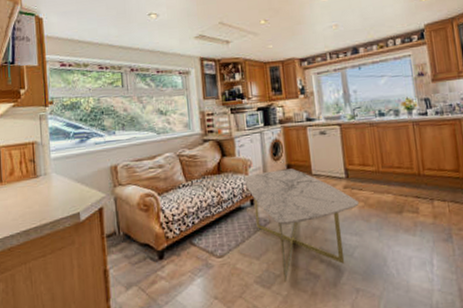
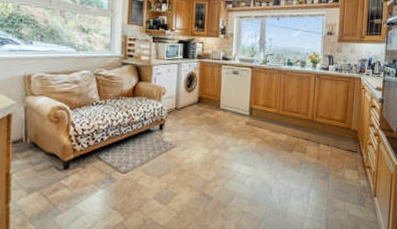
coffee table: present [243,168,359,283] -> none [156,100,257,201]

